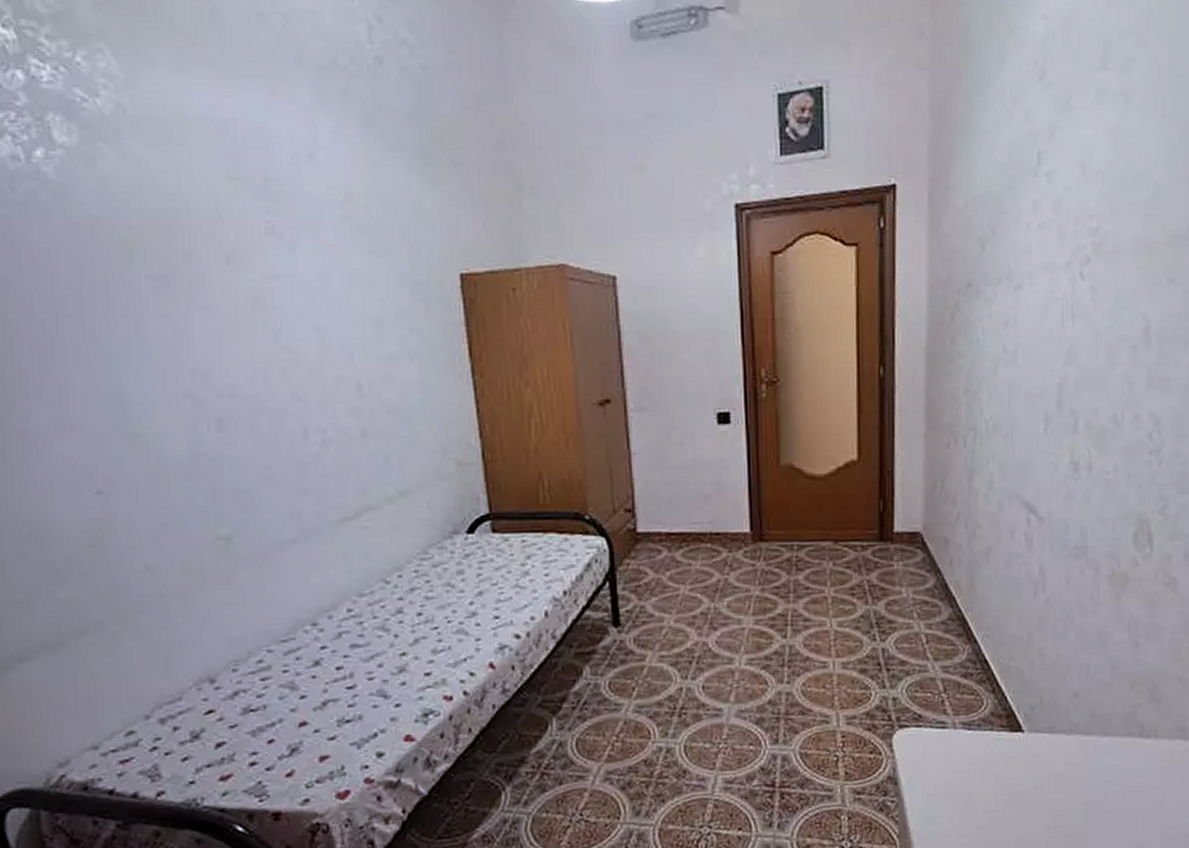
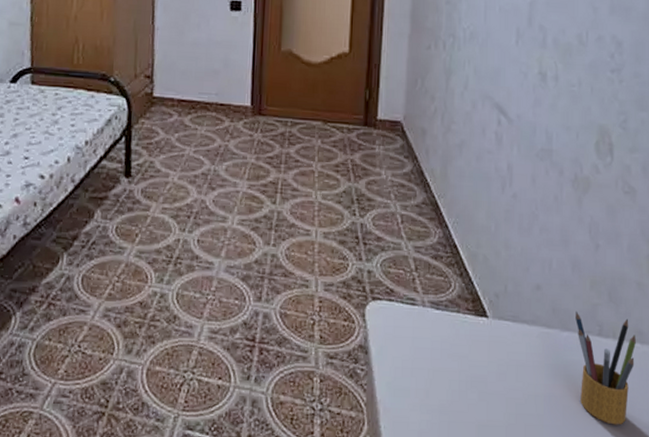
pencil box: none [1115,714,1179,825] -> present [575,311,637,425]

